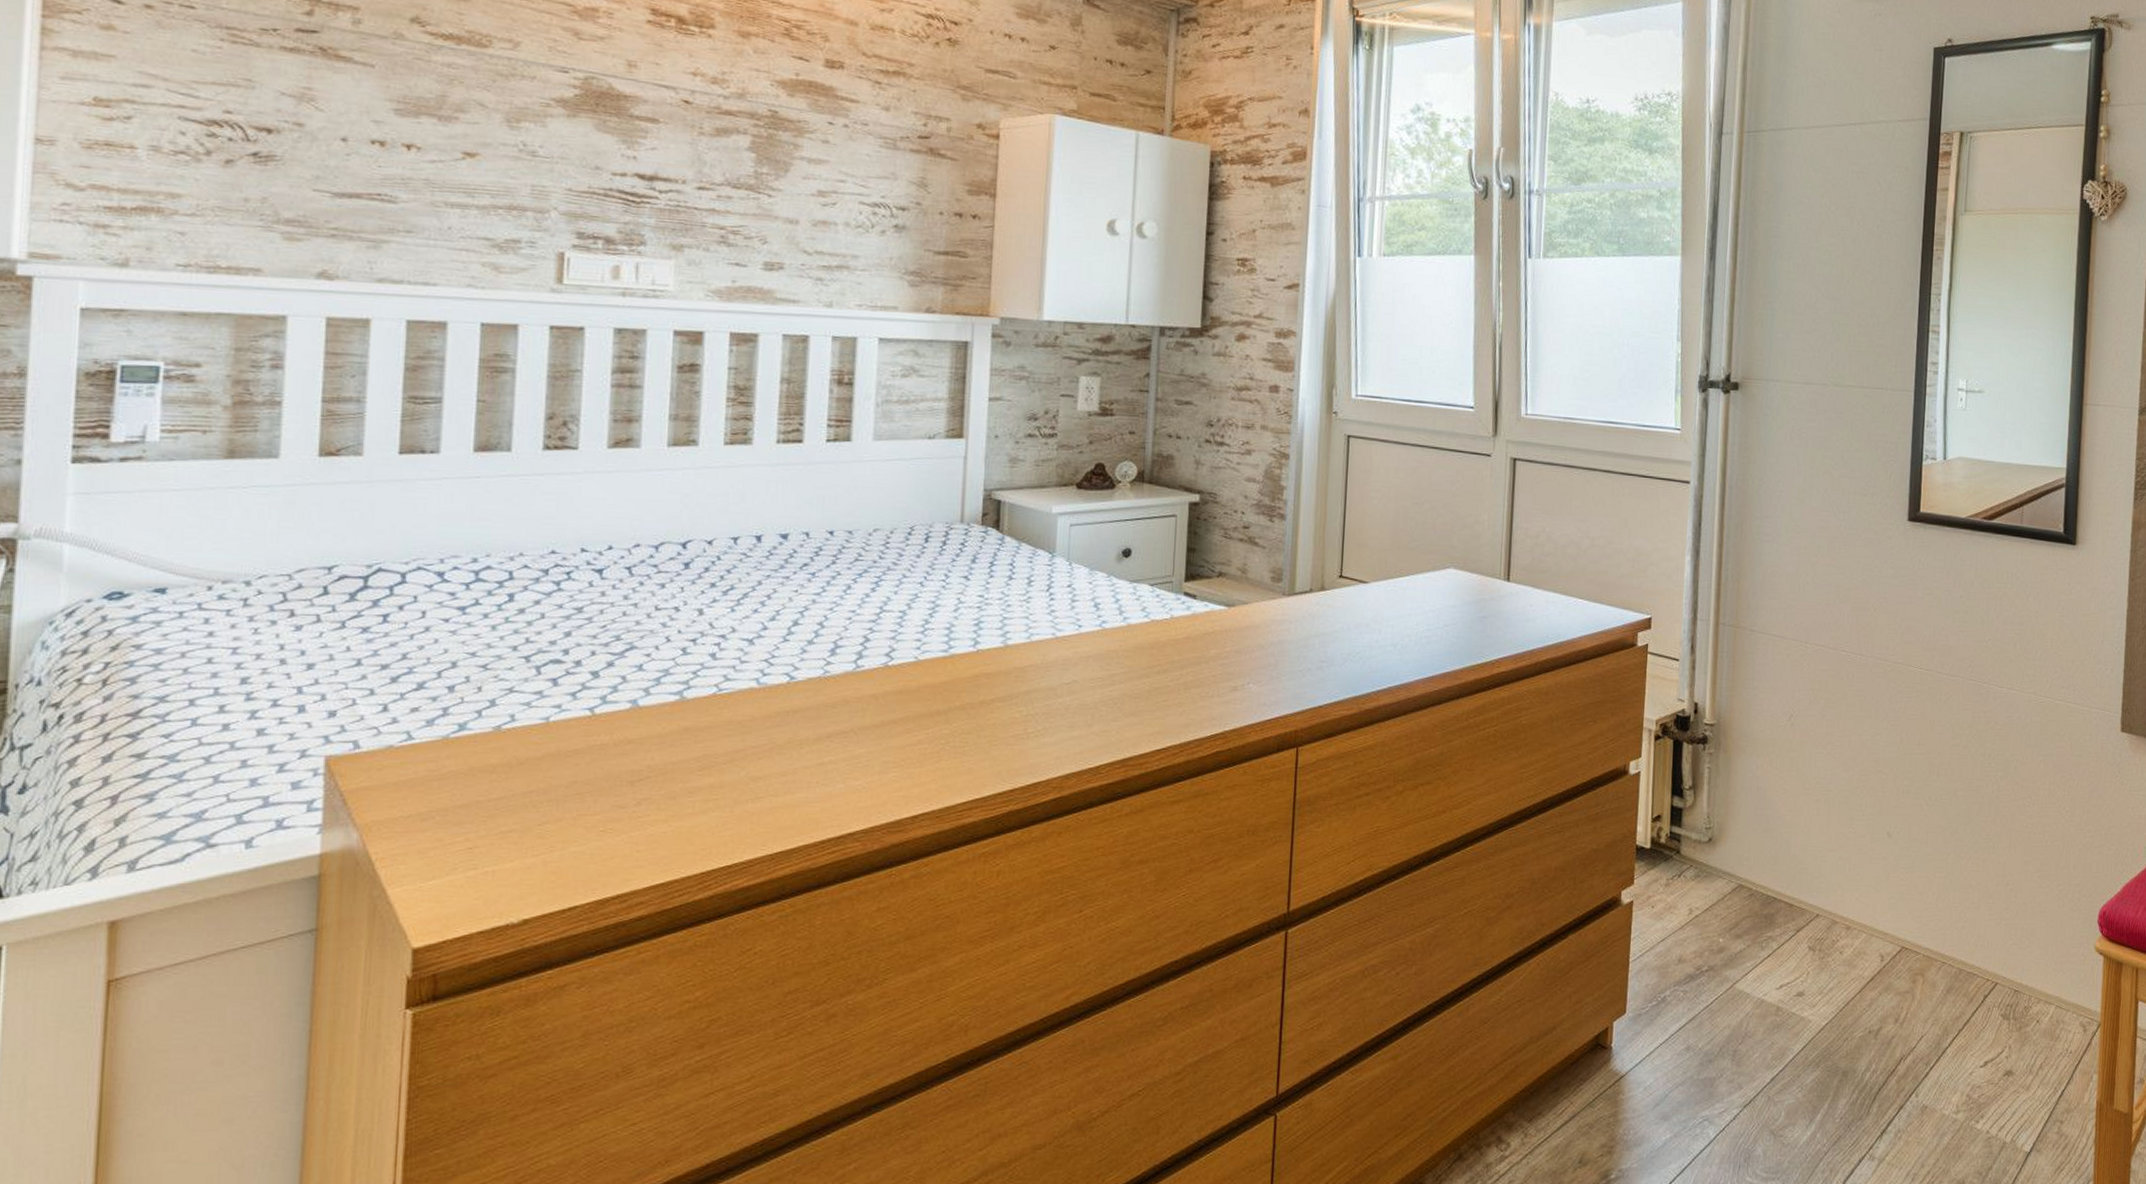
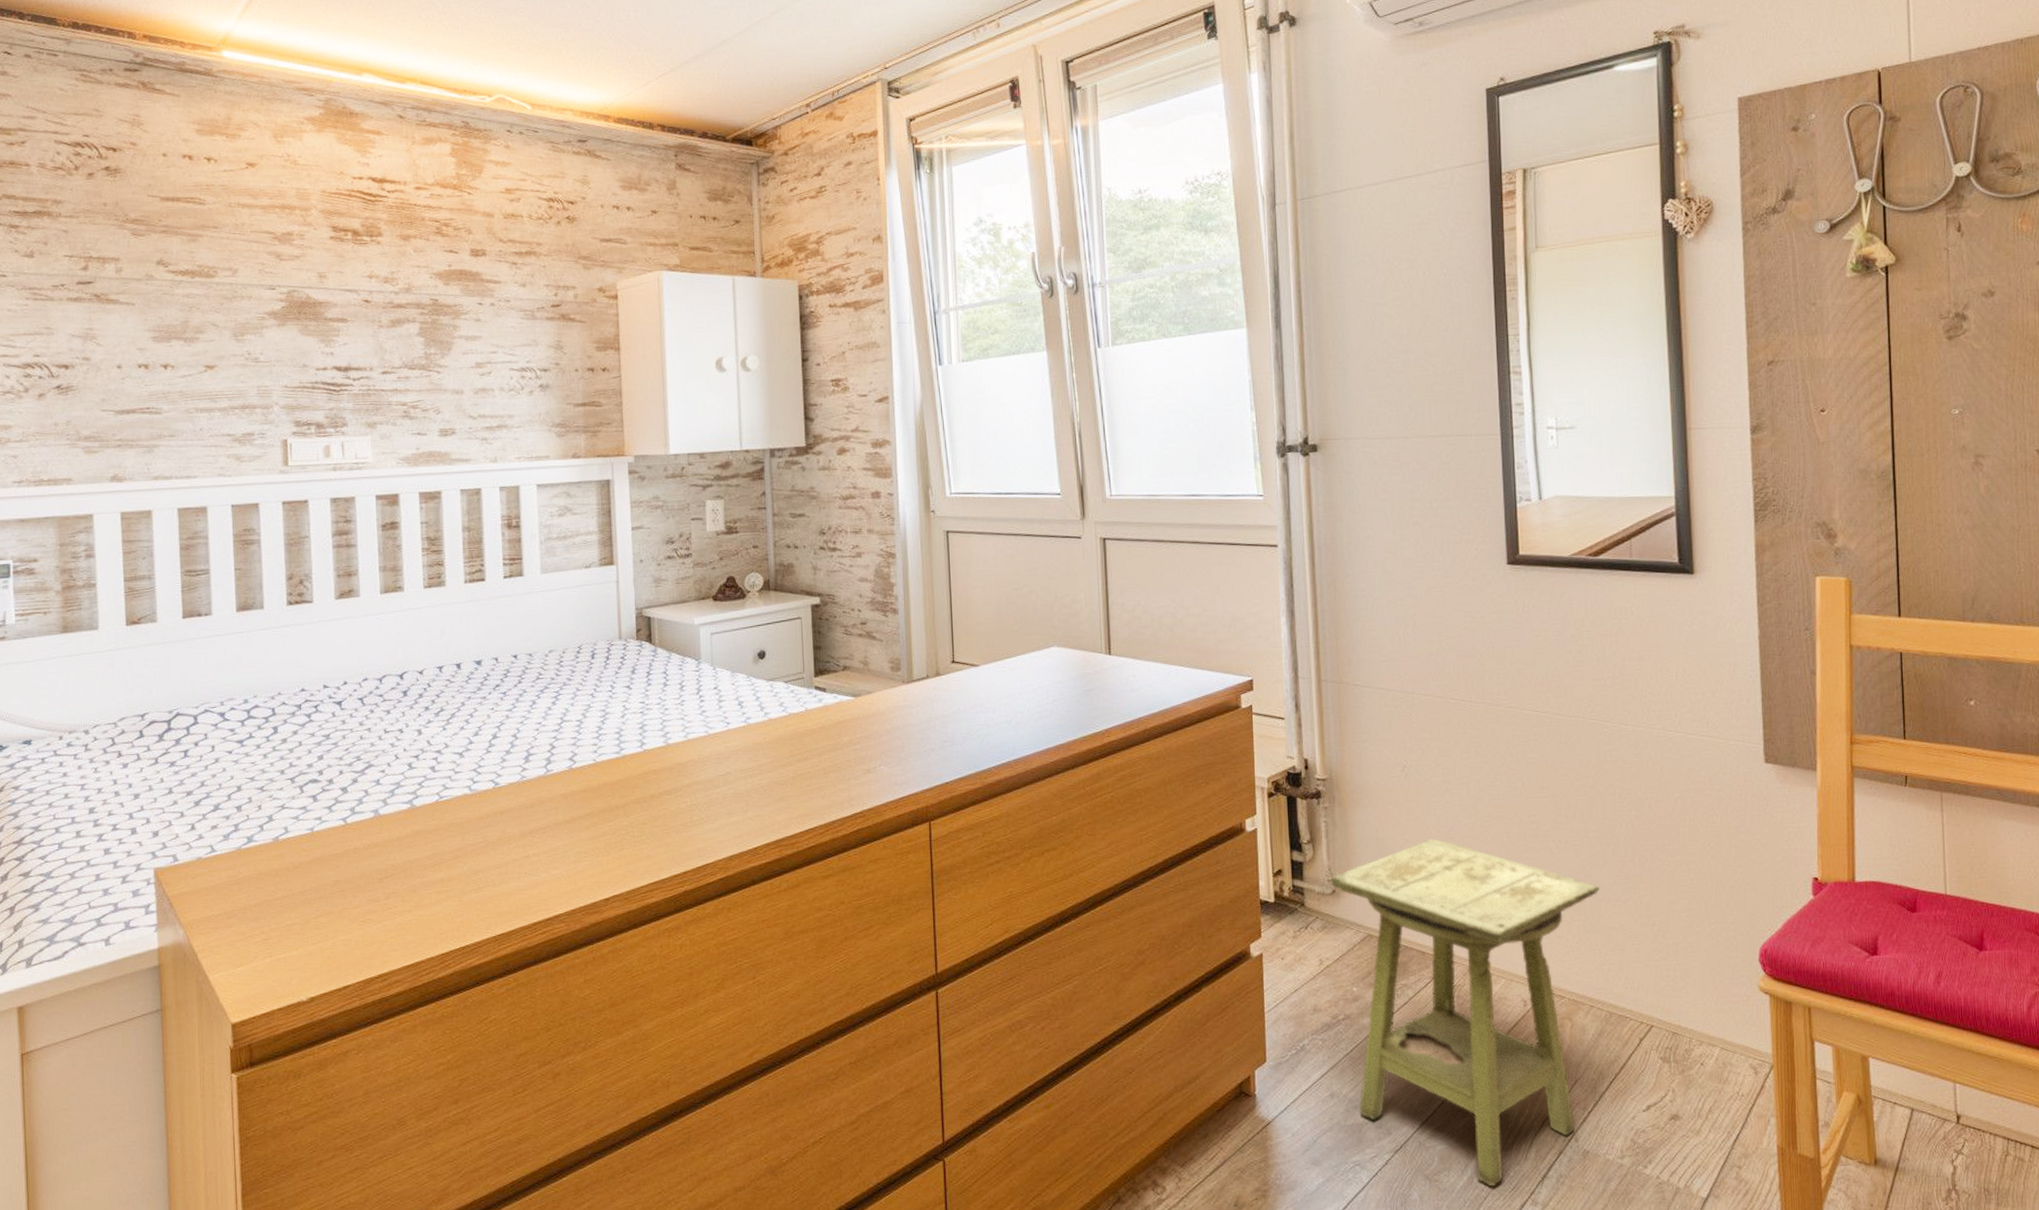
side table: none [1708,790,1962,1141] -> present [1330,839,1600,1186]

